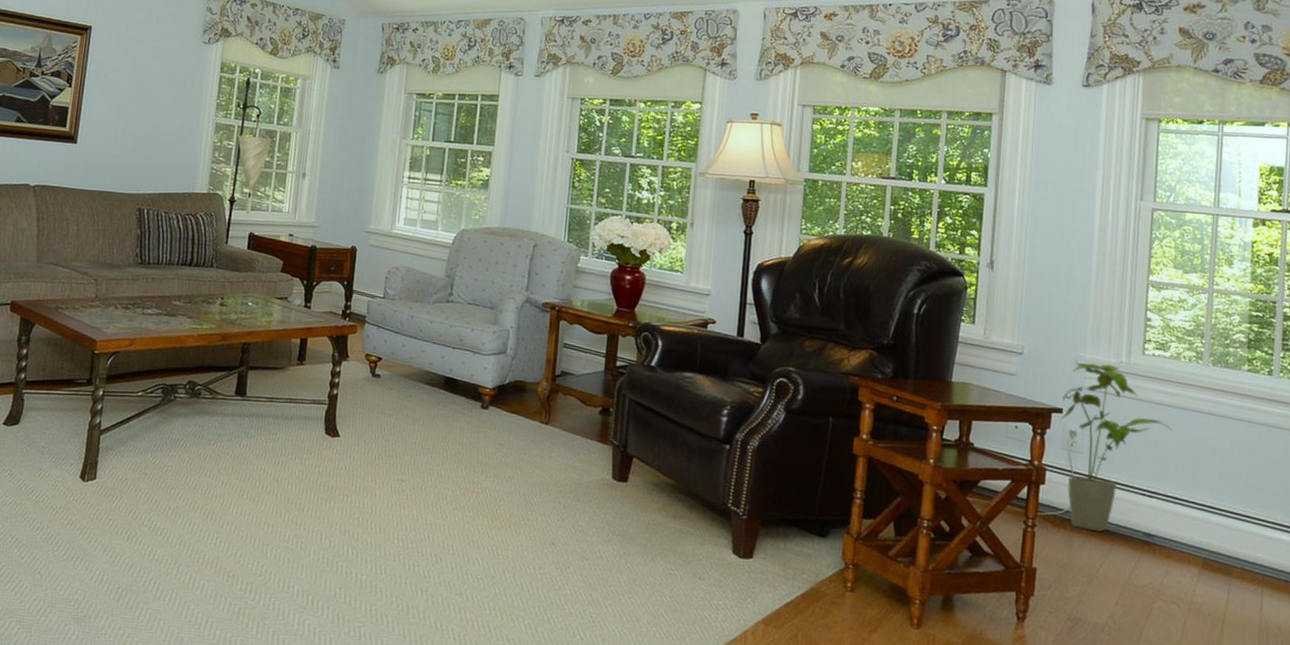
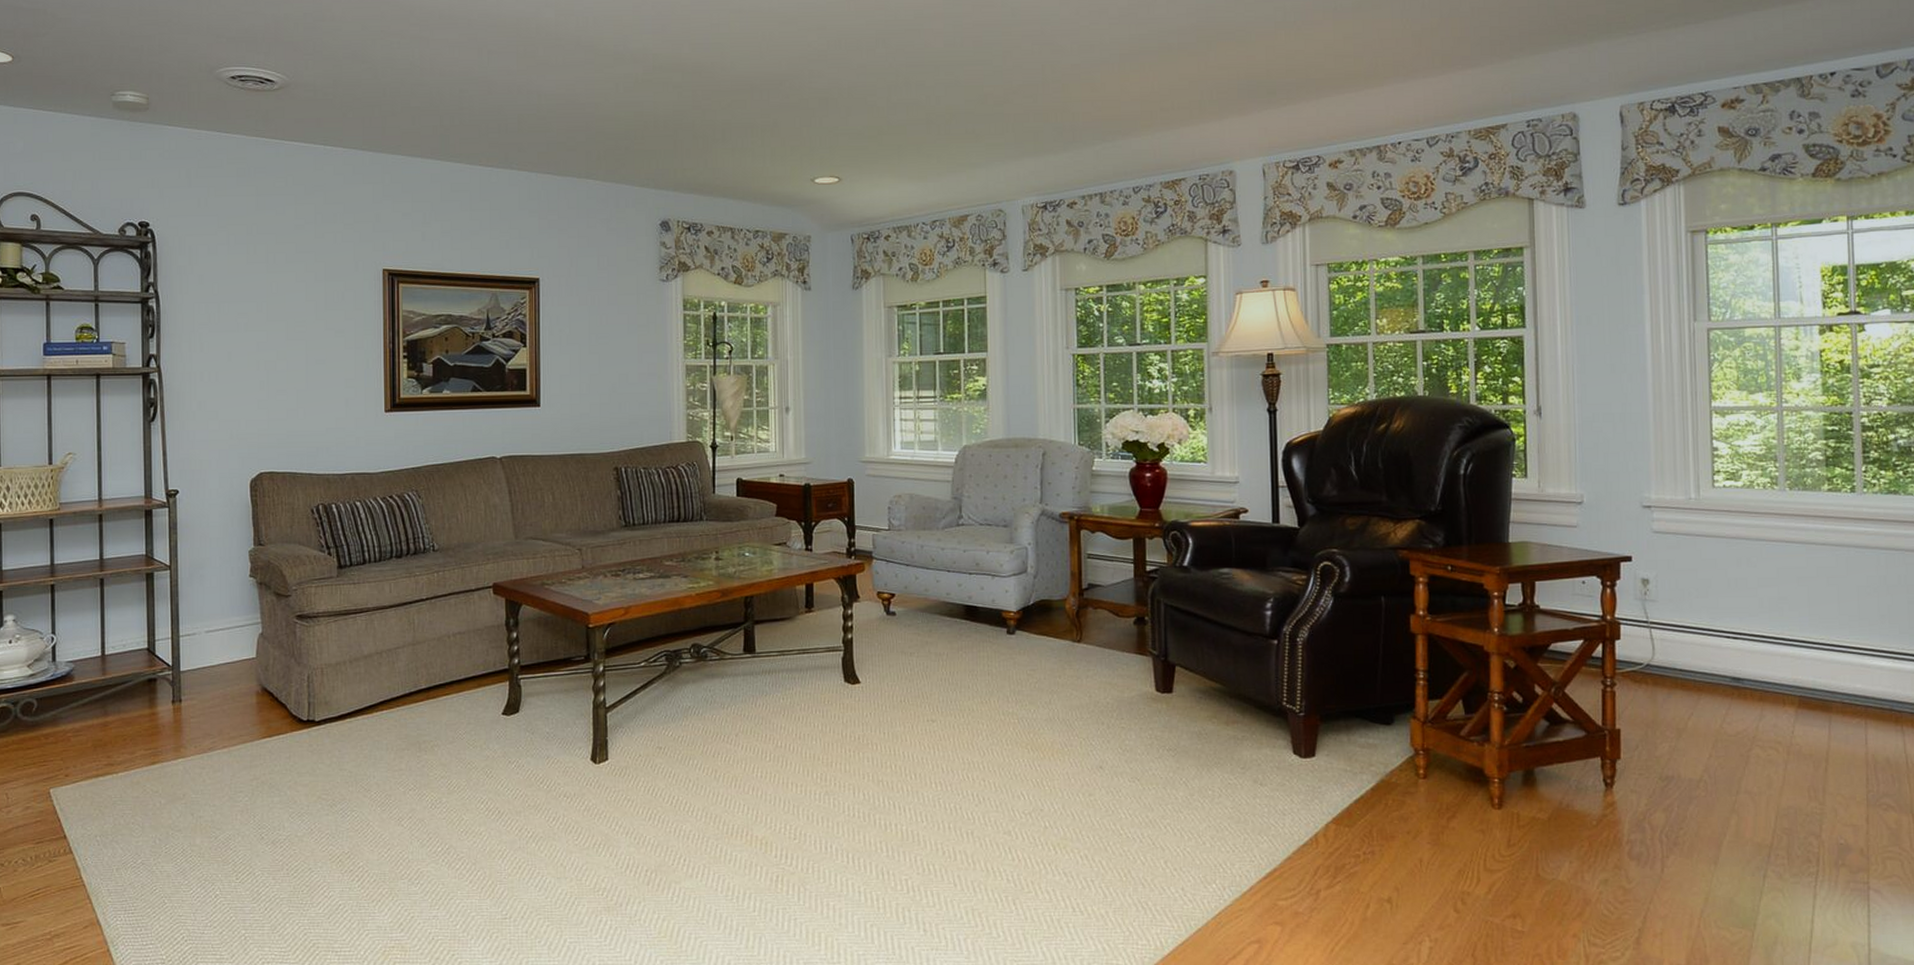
house plant: present [1062,363,1172,532] -> none [1631,502,1752,683]

